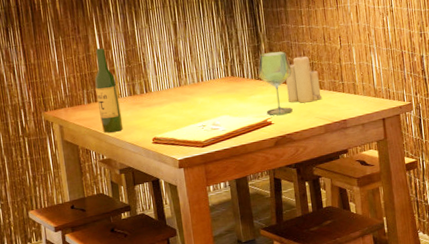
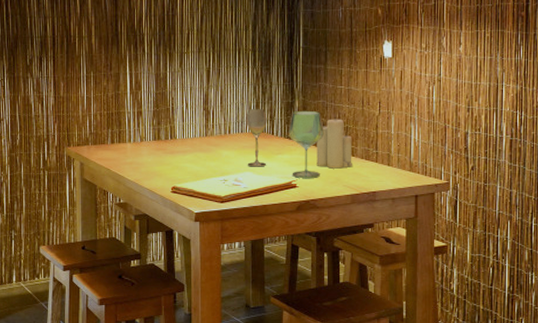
wine bottle: present [94,48,124,133] -> none [120,88,144,176]
wineglass: none [216,54,241,111] -> present [246,108,267,167]

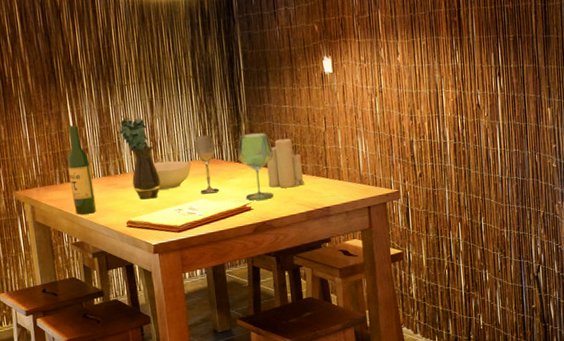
wine bottle: none [120,88,144,176] -> present [67,125,97,215]
vase: none [174,82,210,167] -> present [119,115,161,200]
bowl: none [204,132,241,159] -> present [153,160,191,190]

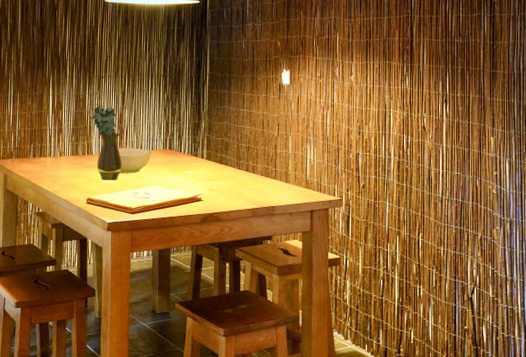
wine bottle: present [67,125,97,215] -> none [41,107,62,188]
wineglass: present [194,134,219,194] -> none [156,128,176,182]
wine glass: present [237,132,274,201] -> none [195,130,228,193]
candle: present [267,135,305,188] -> none [220,135,254,184]

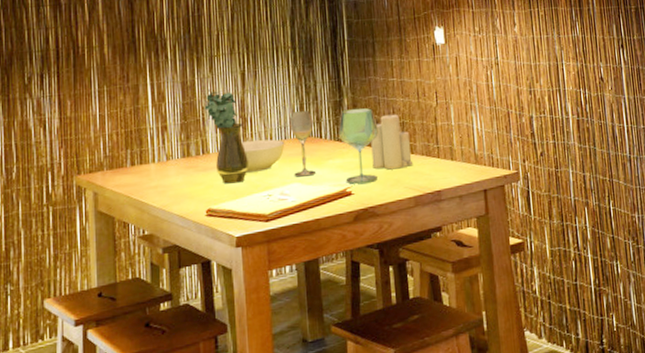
wineglass: none [156,128,176,182] -> present [289,110,315,177]
wine glass: none [195,130,228,193] -> present [338,107,379,184]
candle: none [220,135,254,184] -> present [371,110,414,170]

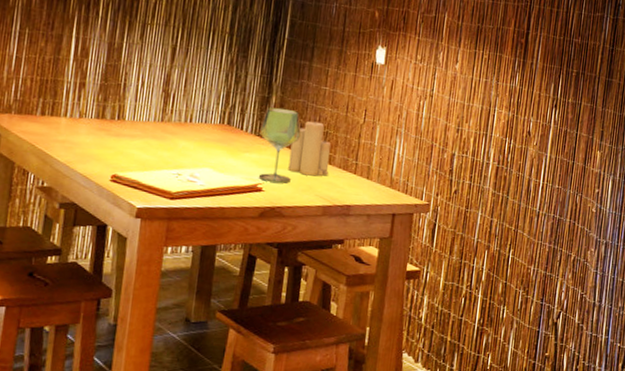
vase: present [204,89,250,184] -> none [127,55,165,156]
bowl: present [241,139,285,173] -> none [159,116,205,150]
wineglass: present [289,110,315,177] -> none [207,97,238,165]

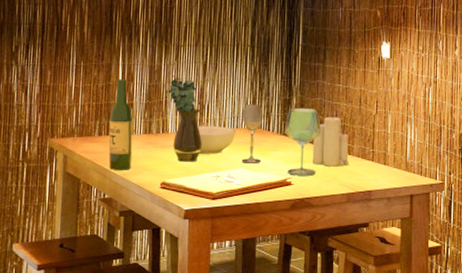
wine bottle: none [50,53,84,158] -> present [108,79,133,170]
vase: none [127,55,165,156] -> present [167,75,203,162]
bowl: none [159,116,205,150] -> present [197,126,236,154]
wineglass: none [207,97,238,165] -> present [241,103,264,164]

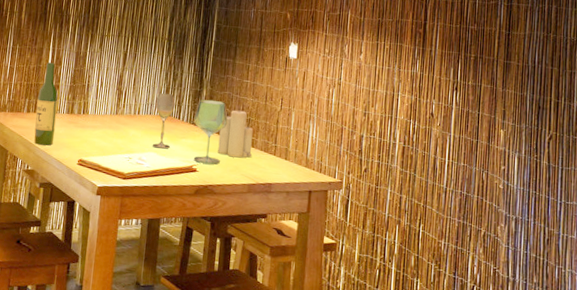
vase: present [167,75,203,162] -> none [90,61,119,143]
bowl: present [197,126,236,154] -> none [114,110,149,137]

